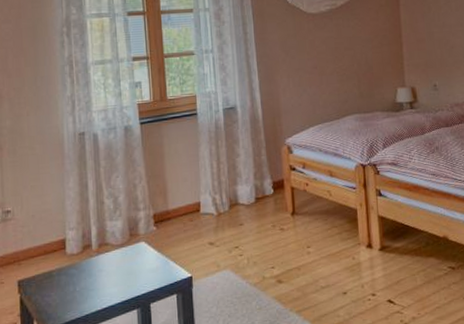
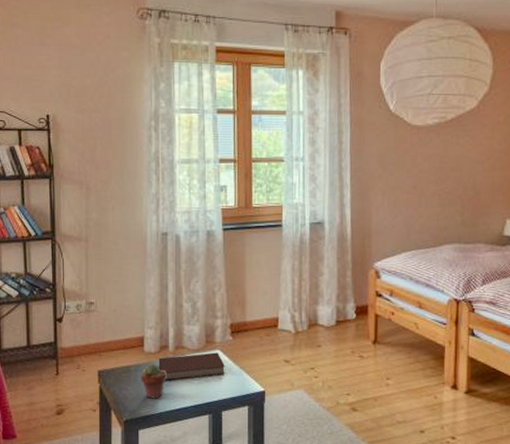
potted succulent: none [63,265,91,302] -> present [140,364,167,399]
notebook: none [81,244,151,280] -> present [158,352,225,381]

